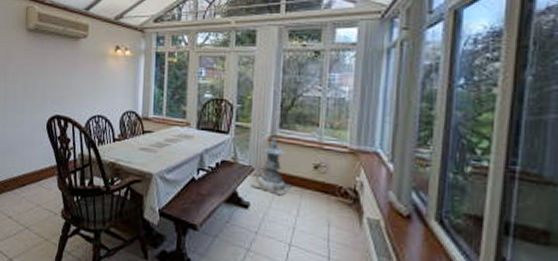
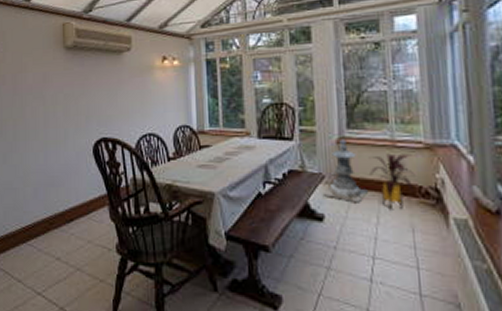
house plant: none [296,154,337,205] -> present [369,153,415,210]

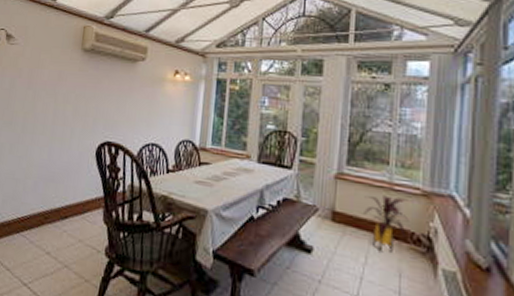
stone pagoda: present [322,139,368,203] -> none [314,174,359,241]

